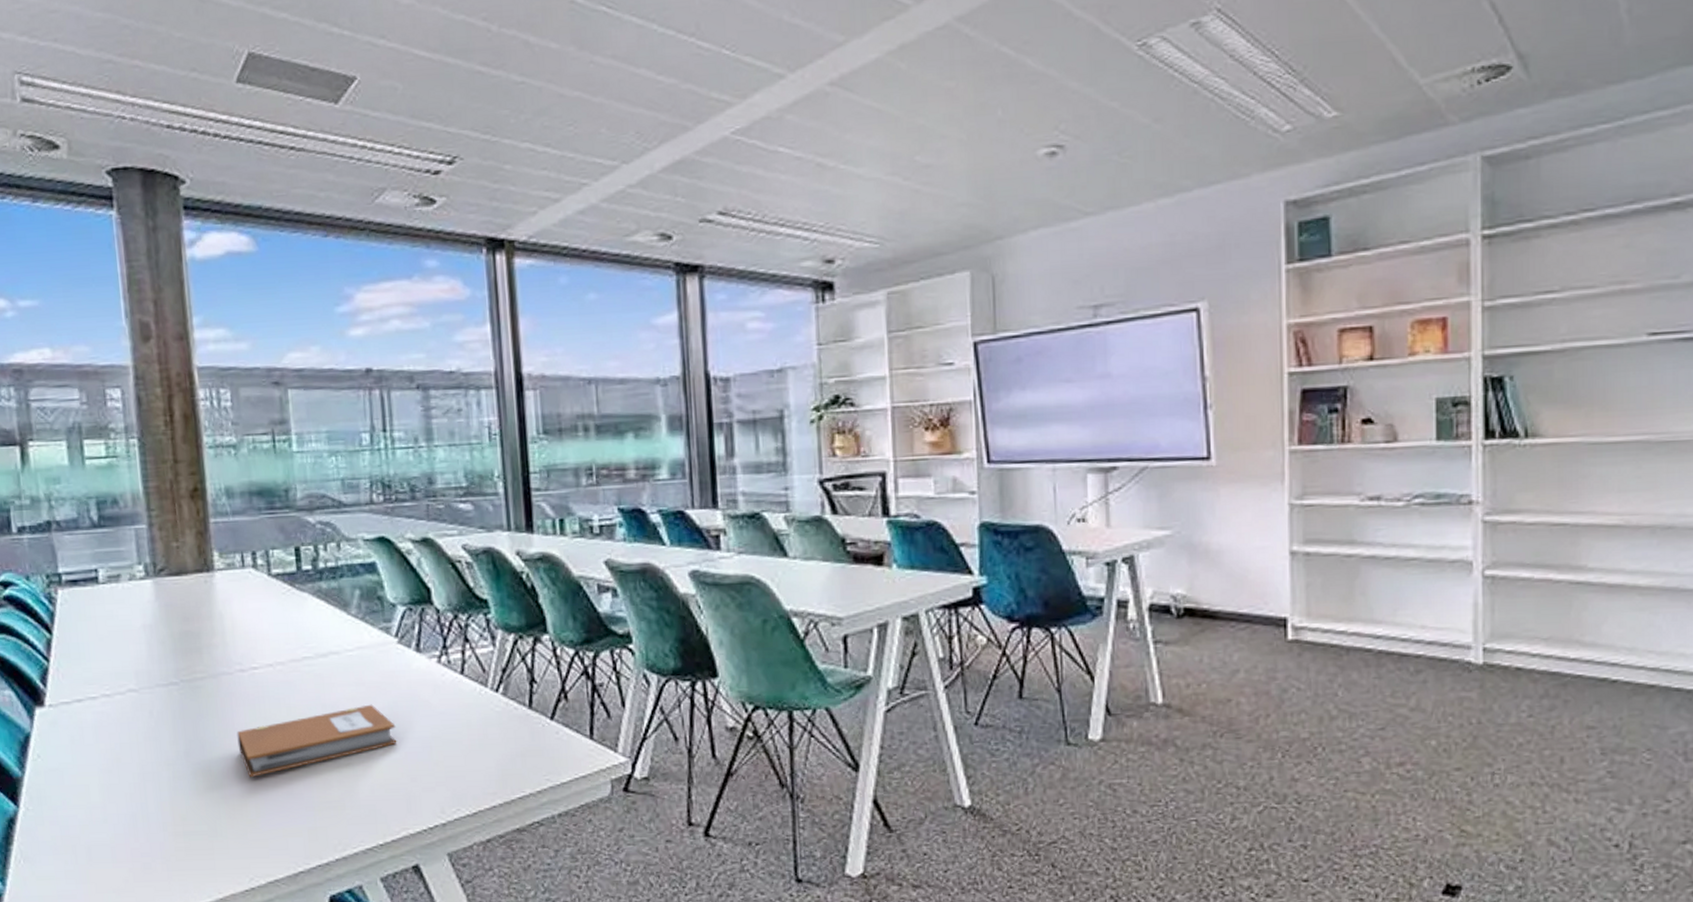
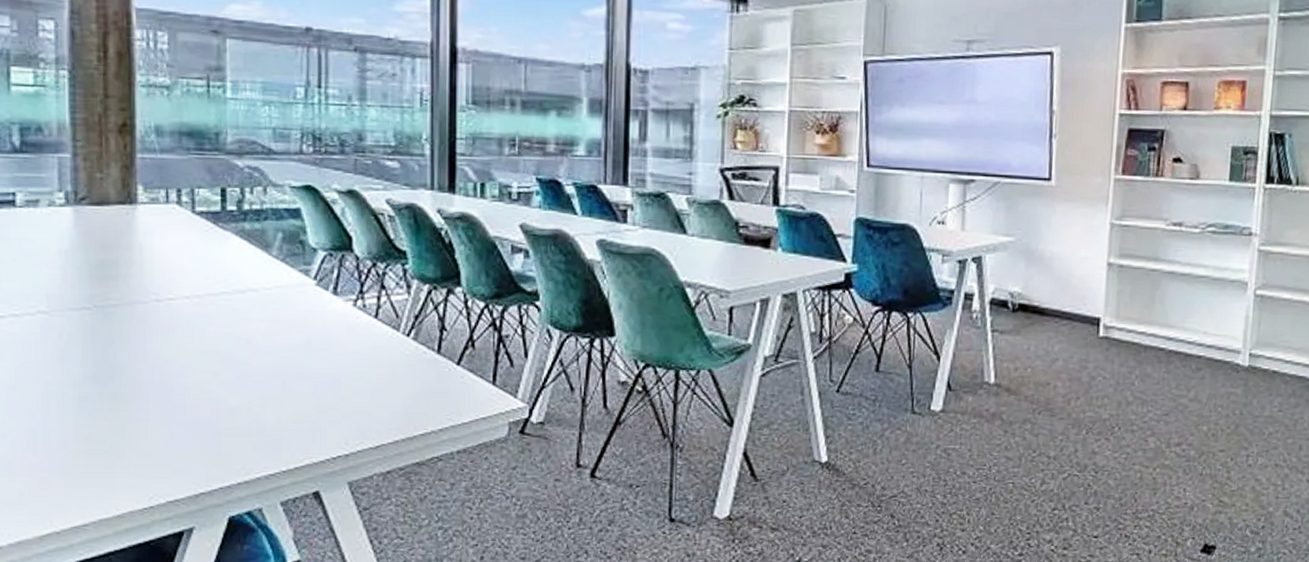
notebook: present [237,704,397,777] -> none [147,340,308,402]

